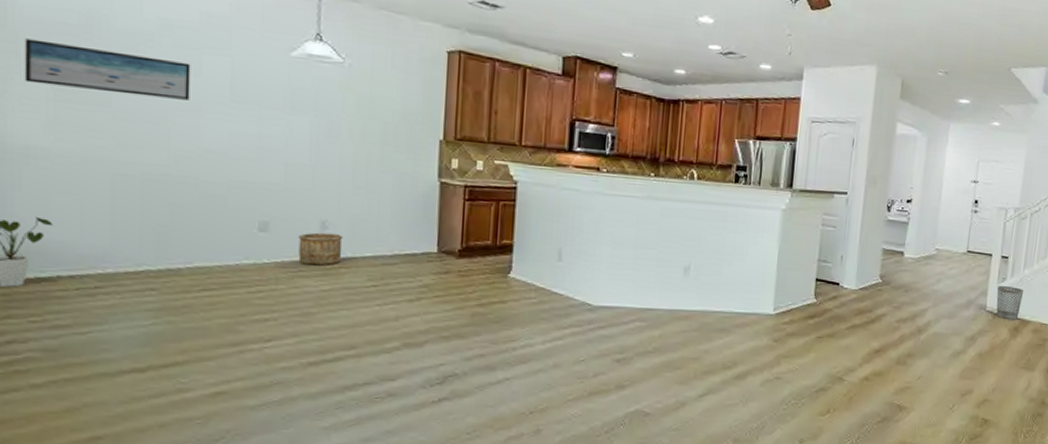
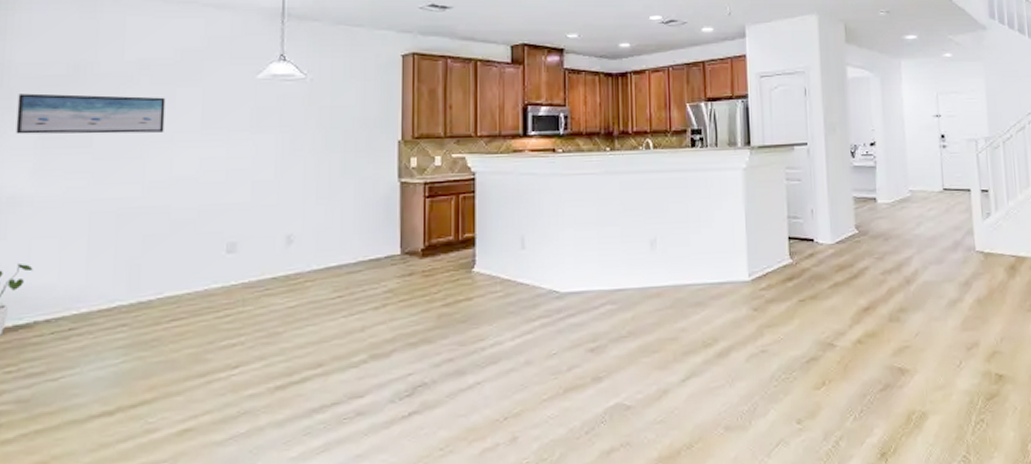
wooden bucket: present [298,232,343,266] -> none [265,246,308,282]
wastebasket: present [996,285,1024,320] -> none [982,221,1013,258]

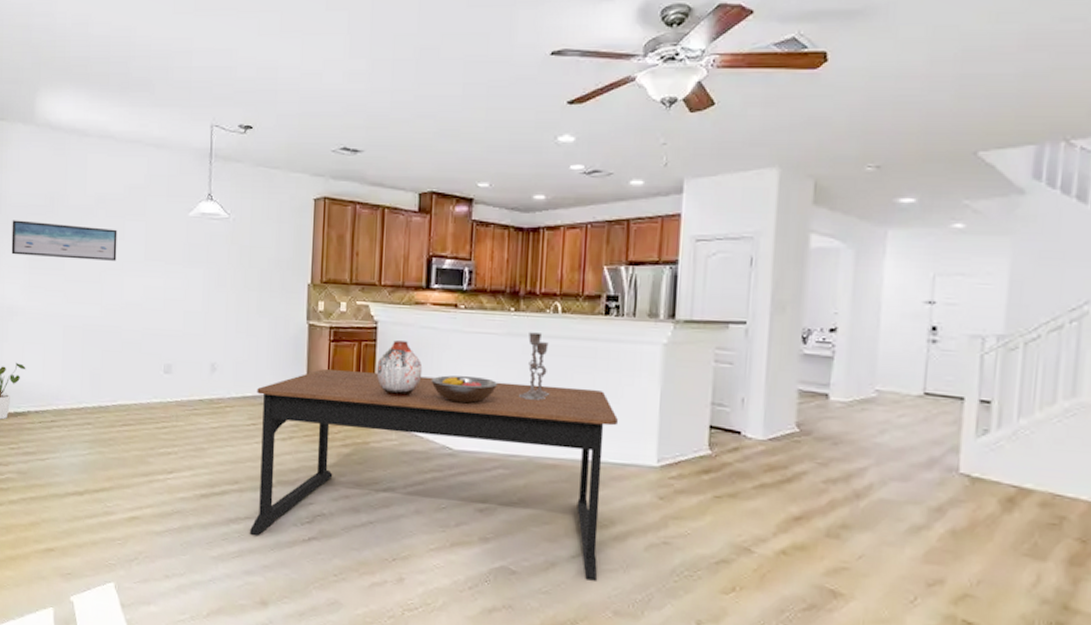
dining table: none [337,216,711,422] -> present [249,369,618,581]
vase: none [476,189,524,247] -> present [376,340,423,397]
fruit bowl: none [533,217,600,245] -> present [431,375,498,404]
candlestick: none [619,169,649,233] -> present [518,332,550,401]

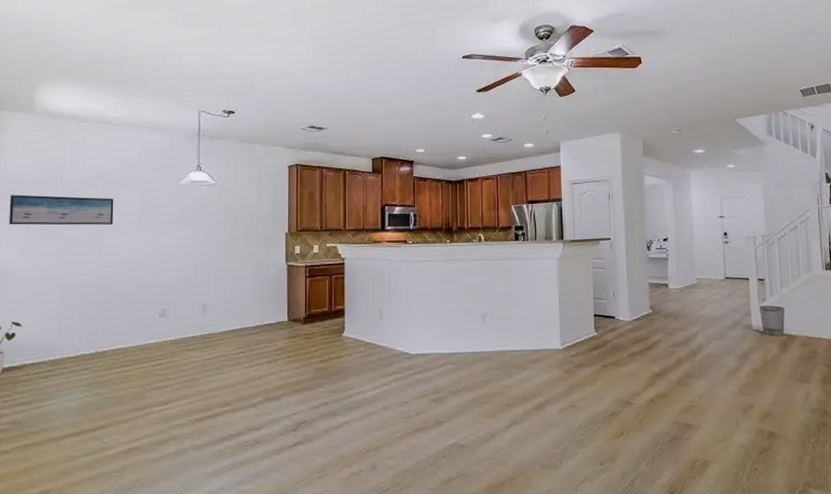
dining table: present [249,369,618,581] -> none [240,296,531,448]
vase: present [376,340,423,397] -> none [345,272,382,317]
fruit bowl: present [431,375,498,404] -> none [389,295,442,317]
candlestick: present [518,332,550,401] -> none [457,257,481,309]
wastebasket: none [975,439,1021,487] -> present [759,305,785,336]

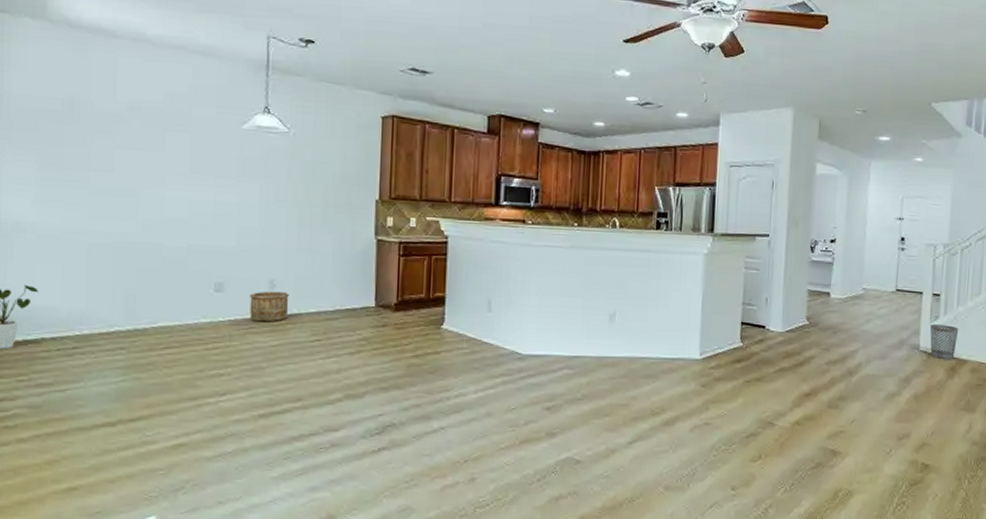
wall art: present [9,195,114,225] -> none [17,125,156,174]
wooden bucket: none [187,313,219,340] -> present [249,291,289,322]

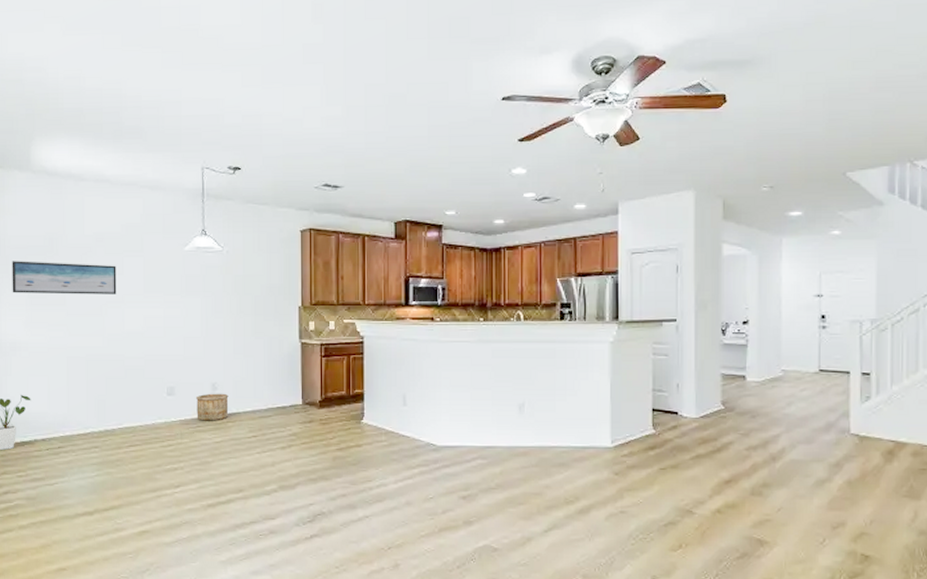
wall art: none [17,125,156,174] -> present [12,261,117,295]
wastebasket: present [929,323,959,359] -> none [860,404,895,442]

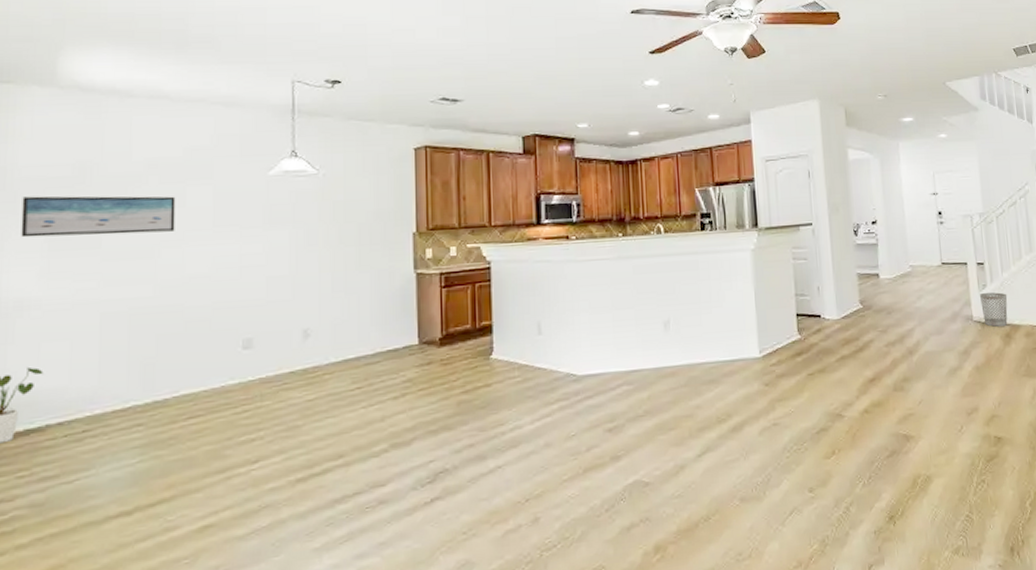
wooden bucket: present [196,393,229,421] -> none [282,340,325,377]
wastebasket: none [860,404,895,442] -> present [979,292,1008,327]

